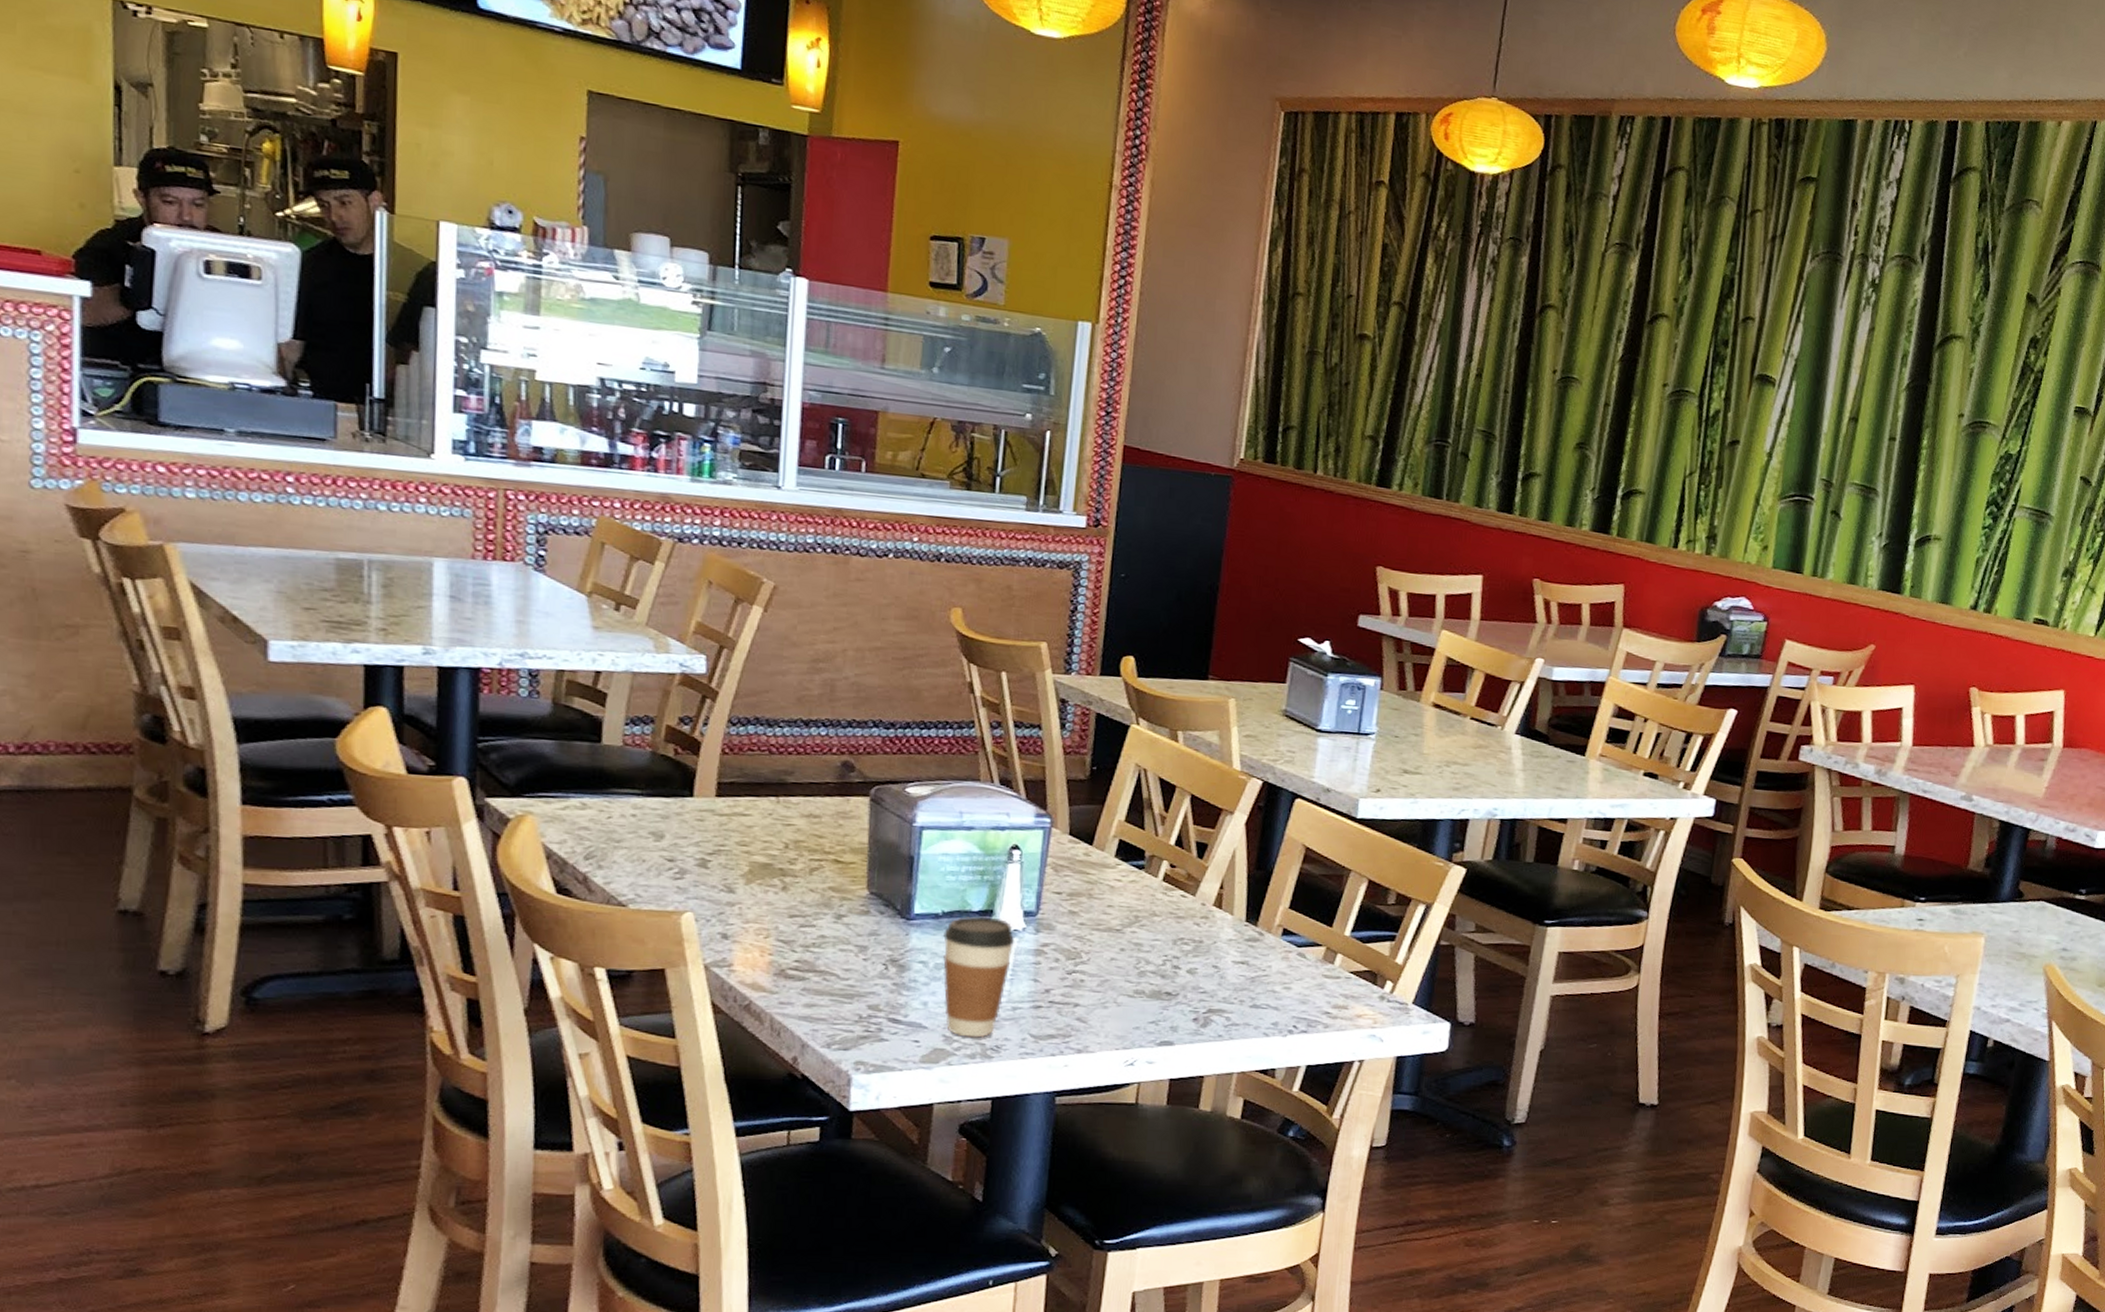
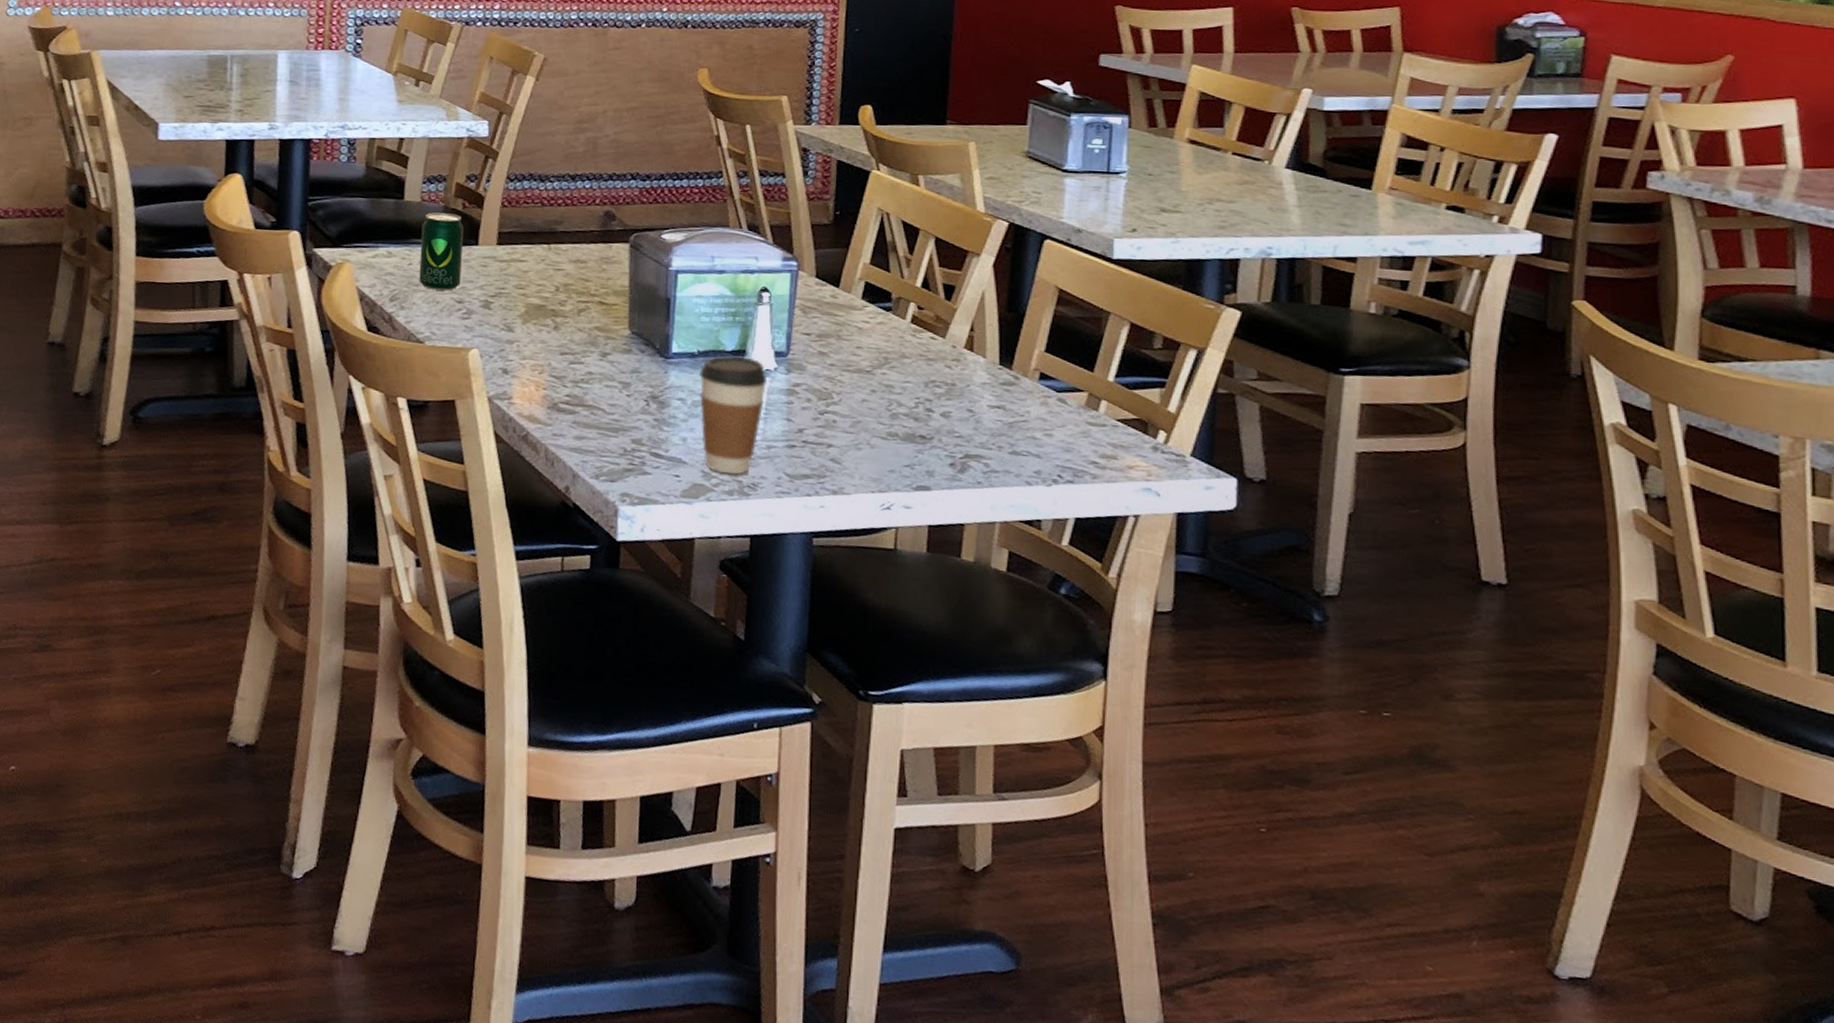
beverage can: none [620,758,675,848] -> present [419,212,463,291]

